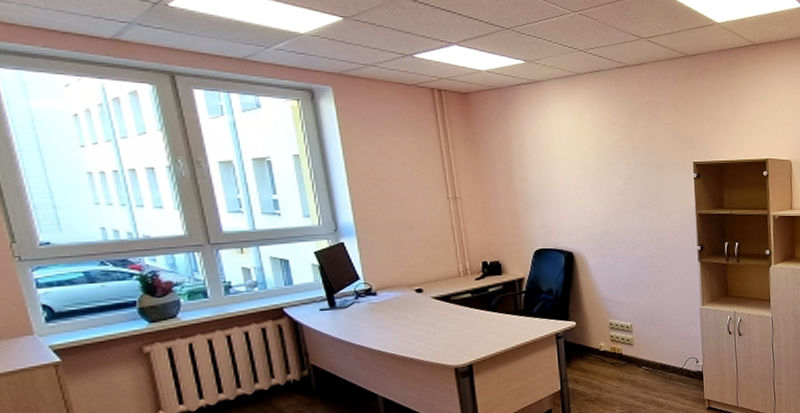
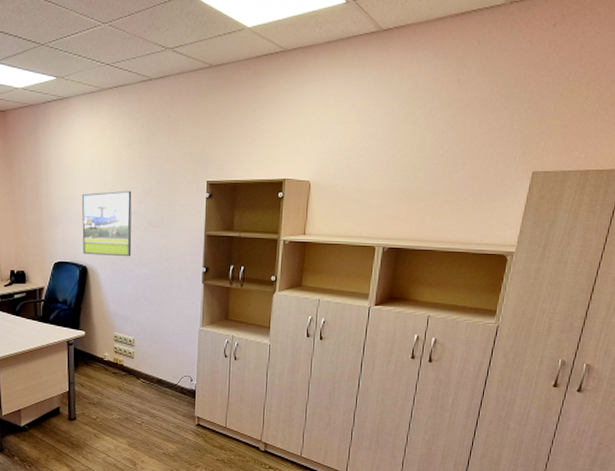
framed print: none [561,173,622,240] -> present [81,190,132,257]

